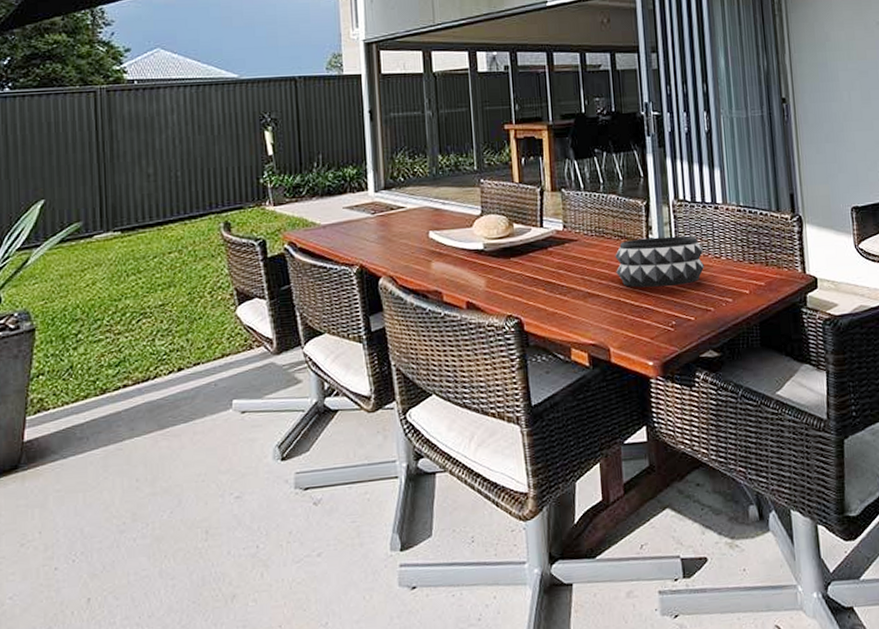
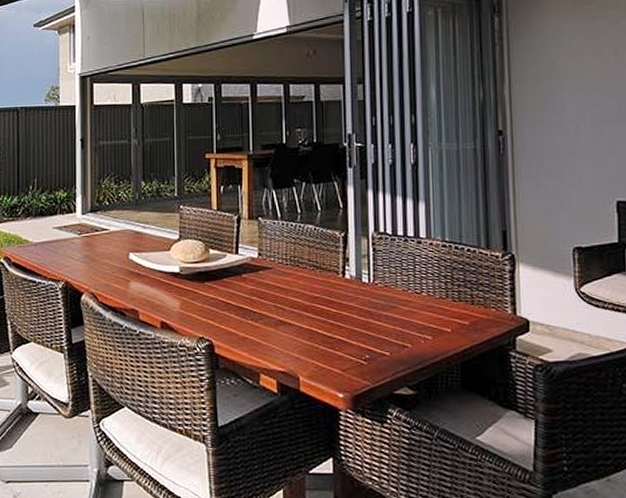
decorative bowl: present [615,236,705,288] -> none [309,269,404,320]

